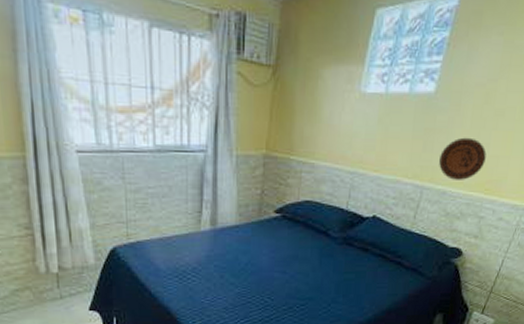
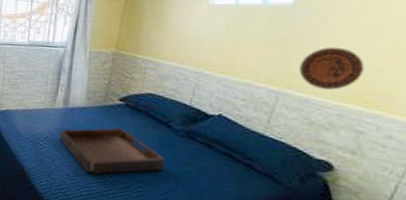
serving tray: none [211,244,326,302] -> present [59,127,165,175]

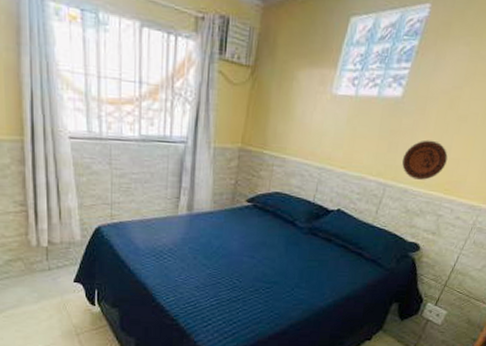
serving tray: present [59,127,165,175] -> none [185,231,291,283]

